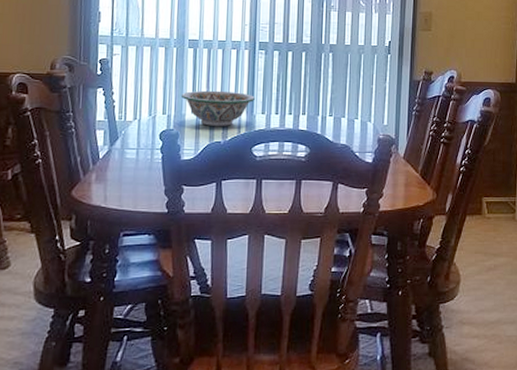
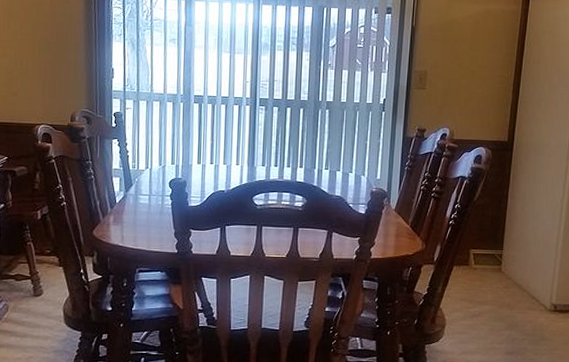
decorative bowl: present [182,90,255,126] -> none [188,143,256,177]

